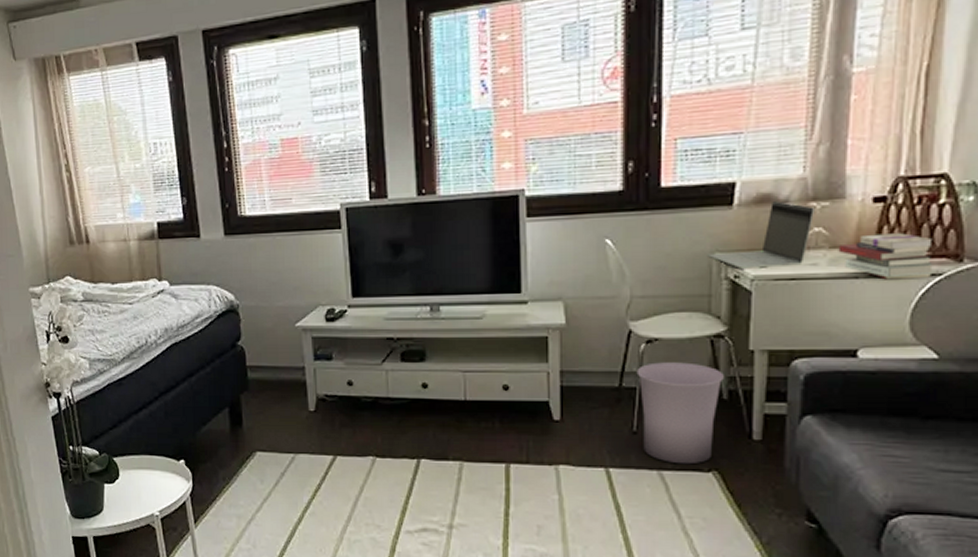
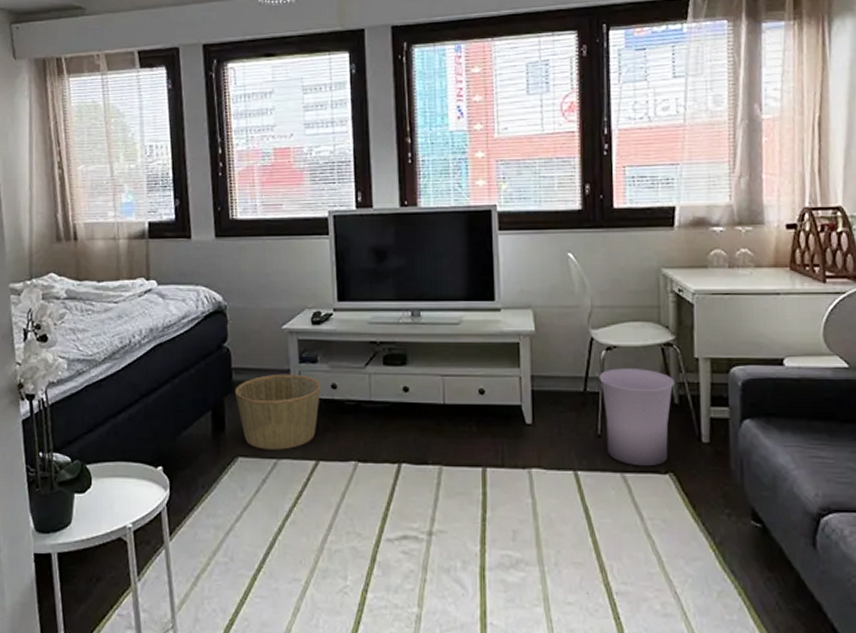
basket: none [250,371,337,445] -> present [234,374,321,450]
laptop: present [708,201,816,269] -> none [656,225,742,283]
books: present [838,233,933,280] -> none [761,256,838,297]

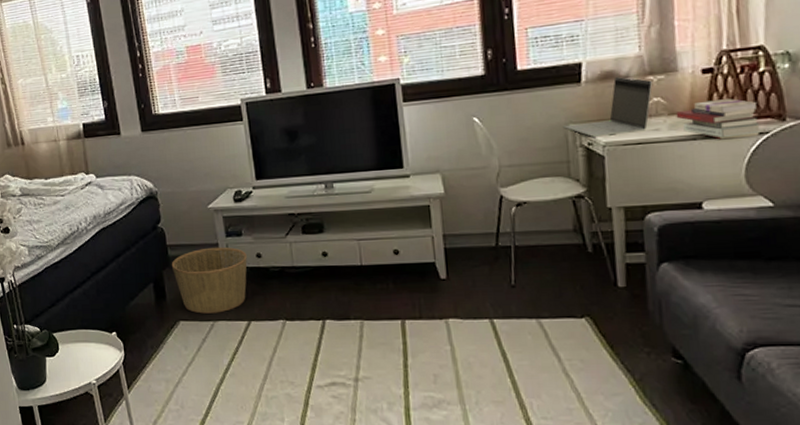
waste bin: present [599,368,674,467] -> none [510,221,587,312]
laptop: none [656,225,742,283] -> present [563,77,653,137]
books: none [761,256,838,297] -> present [675,98,761,140]

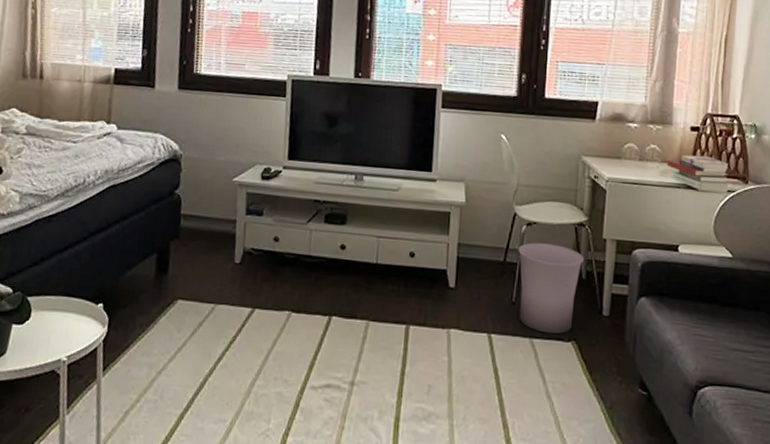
basket: present [171,247,247,314] -> none [181,223,264,296]
waste bin: none [510,221,587,312] -> present [518,242,584,334]
laptop: present [563,77,653,137] -> none [576,121,653,173]

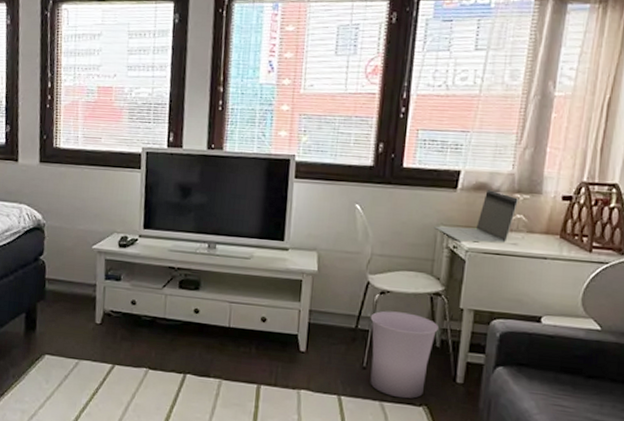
laptop: none [576,121,653,173] -> present [434,190,519,244]
books: present [667,155,729,194] -> none [533,225,604,265]

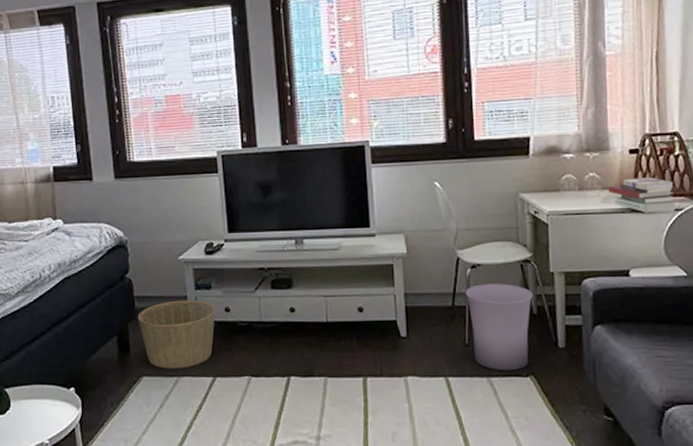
basket: none [46,287,122,353] -> present [137,300,215,369]
laptop: present [434,190,519,244] -> none [514,152,590,206]
books: none [533,225,604,265] -> present [608,177,676,214]

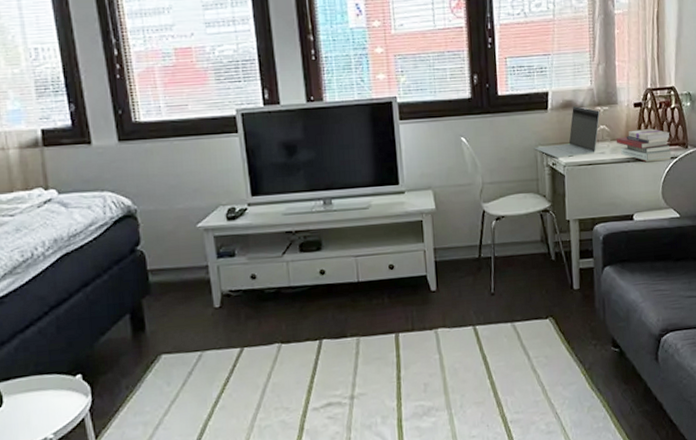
basket: present [137,300,215,369] -> none [152,269,241,345]
waste bin: present [465,283,533,371] -> none [490,233,551,315]
laptop: none [514,152,590,206] -> present [534,106,600,158]

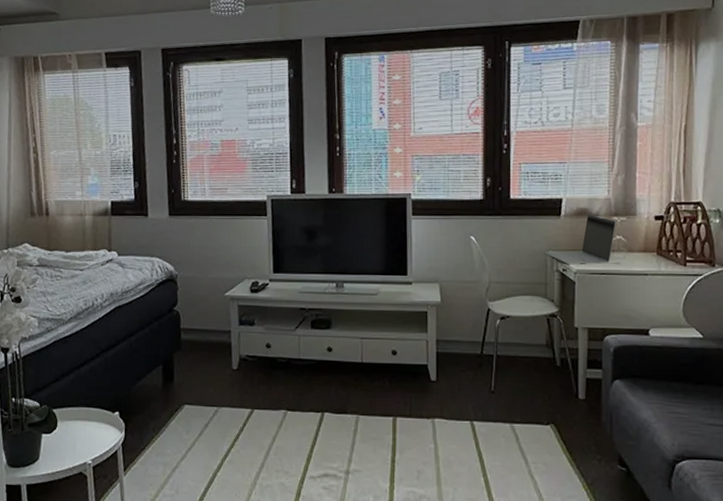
books: present [616,129,672,163] -> none [633,243,696,278]

